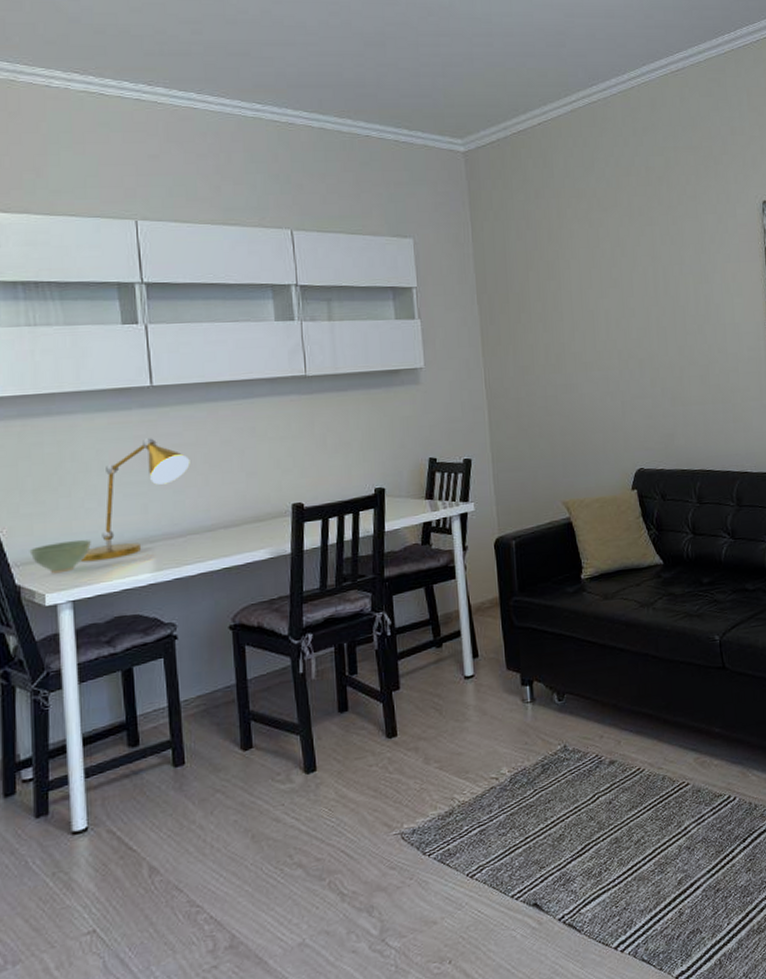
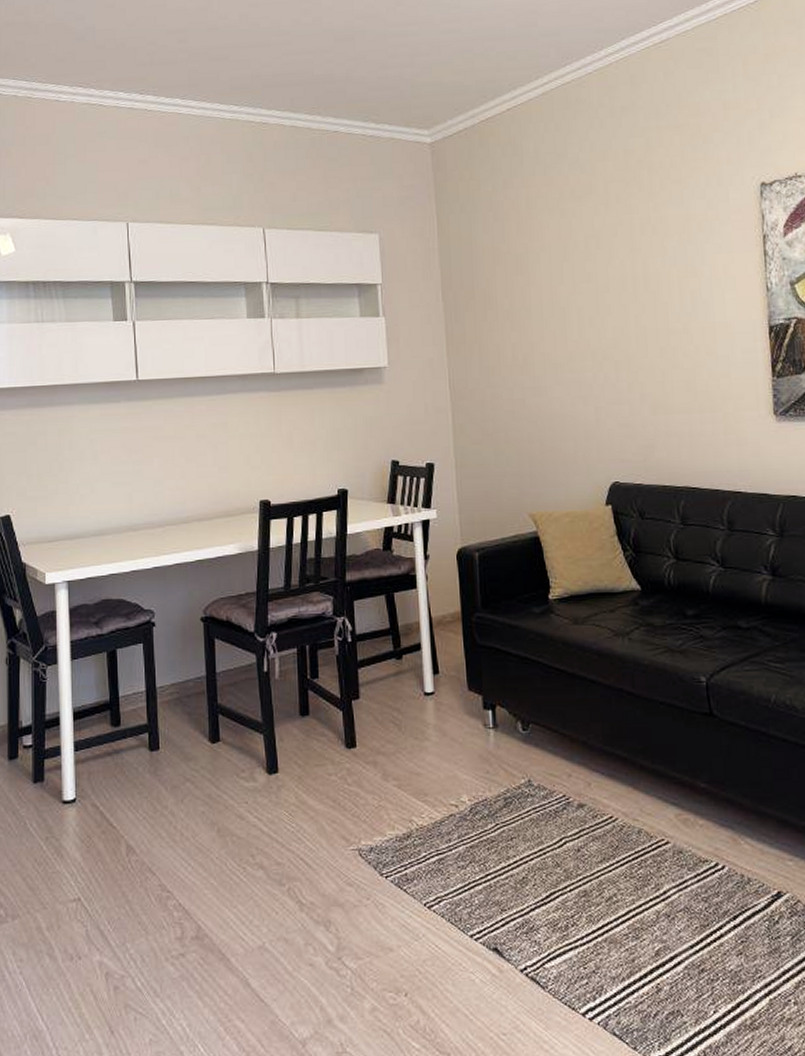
bowl: present [29,539,91,574] -> none [33,523,84,555]
desk lamp: present [80,438,190,563] -> none [74,430,169,545]

